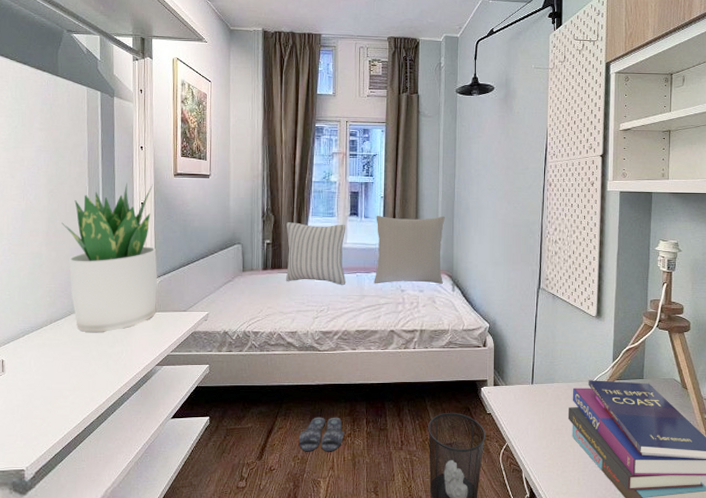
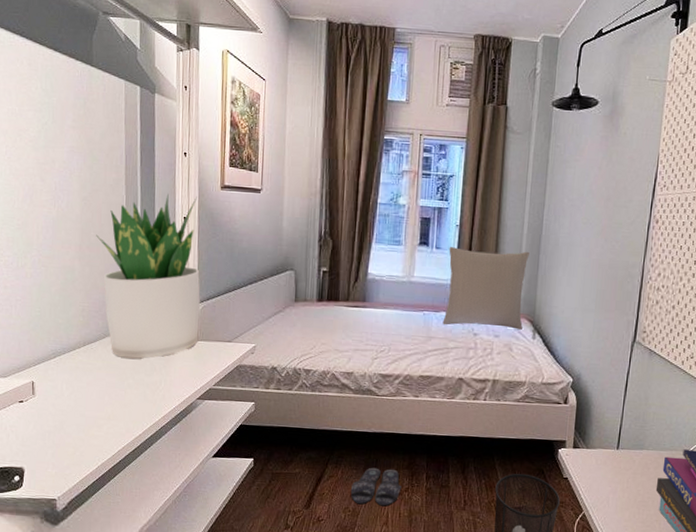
pillow: present [285,222,346,285] -> none [342,248,414,324]

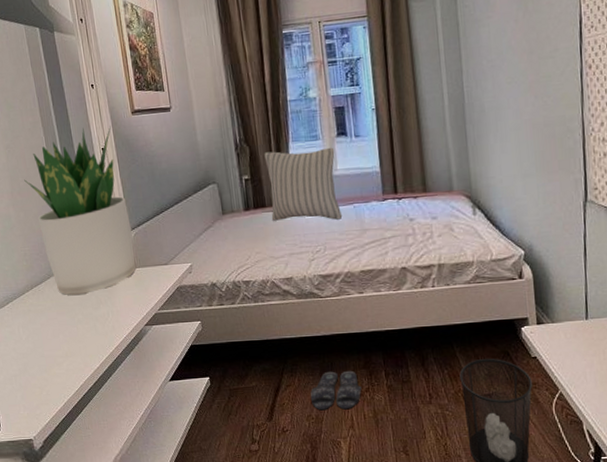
pillow: none [342,248,414,324] -> present [264,147,343,221]
pillow: present [442,247,530,330] -> none [368,123,461,215]

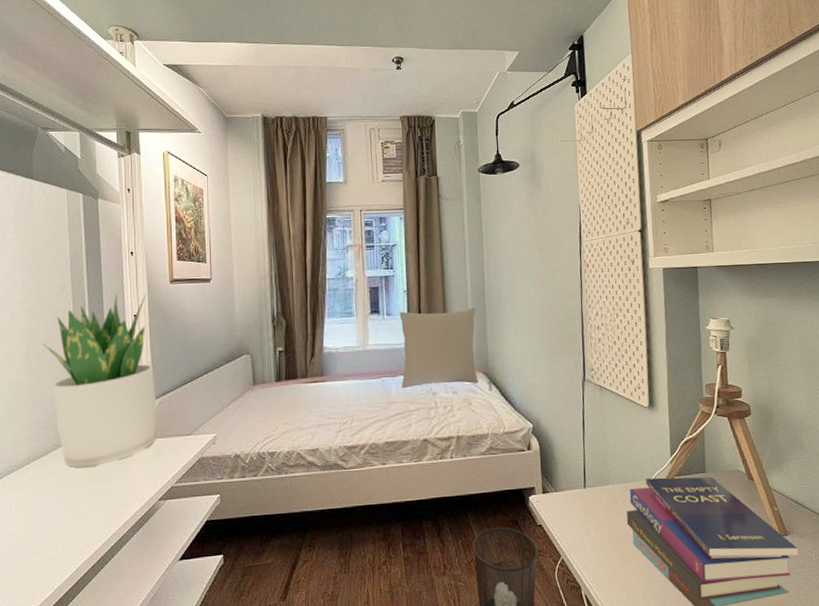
pillow: present [264,147,343,221] -> none [300,324,371,392]
slippers: present [310,370,362,411] -> none [327,543,379,587]
pillow: none [368,123,461,215] -> present [399,307,478,389]

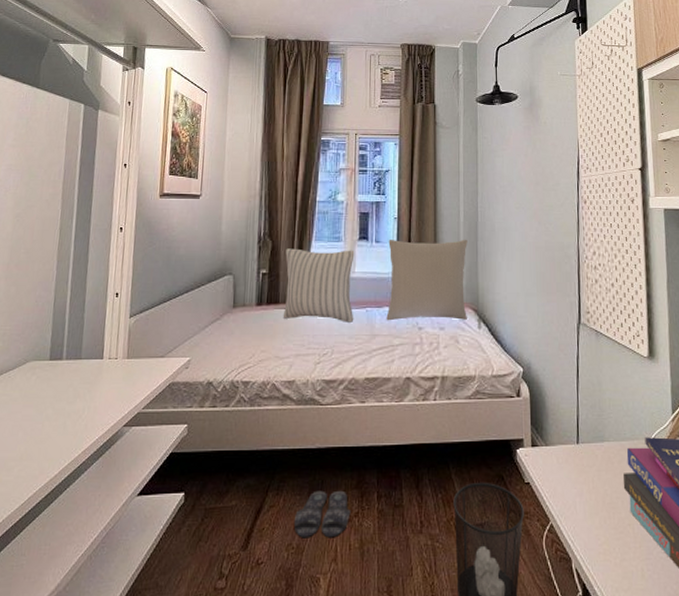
planter: present [43,293,157,468] -> none [26,205,135,386]
pillow: none [300,324,371,392] -> present [283,248,355,322]
slippers: none [327,543,379,587] -> present [293,490,351,538]

